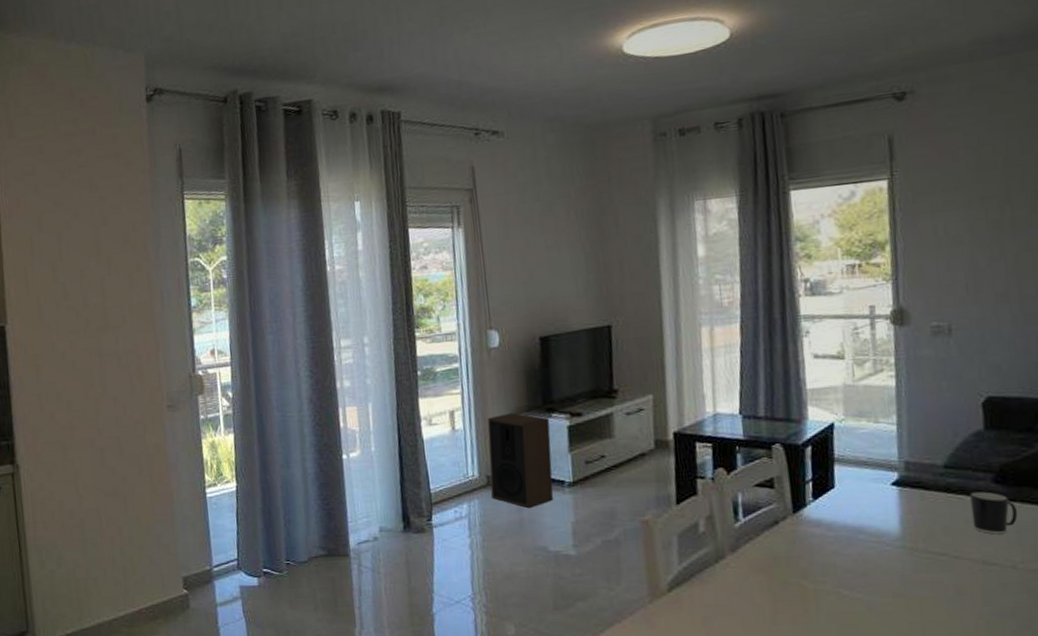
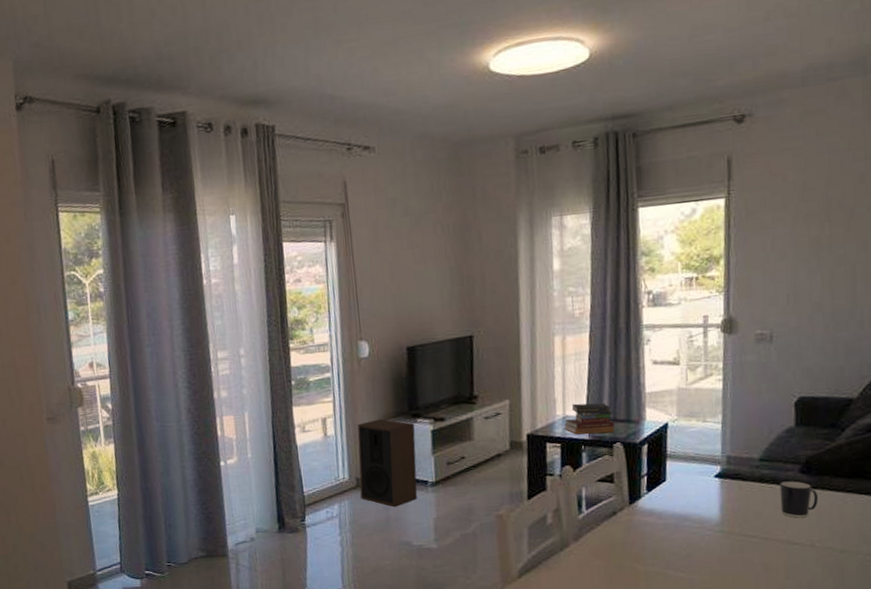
books: none [715,399,773,434] -> present [564,403,615,435]

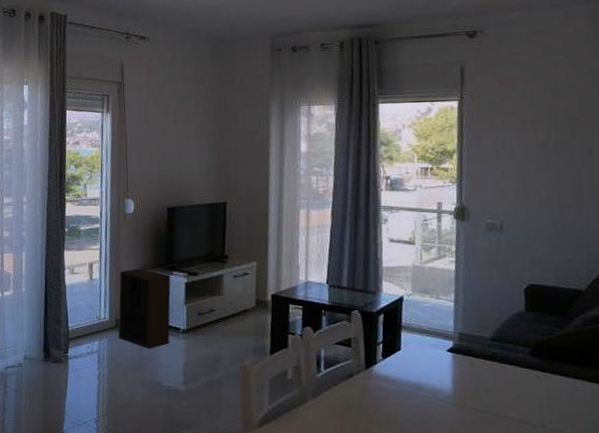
books: present [564,403,615,435] -> none [306,271,354,301]
mug: present [780,481,819,518] -> none [510,362,549,399]

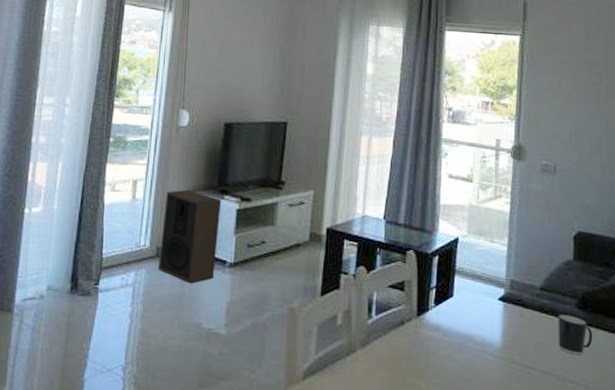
mug: none [510,362,549,399] -> present [558,314,593,355]

